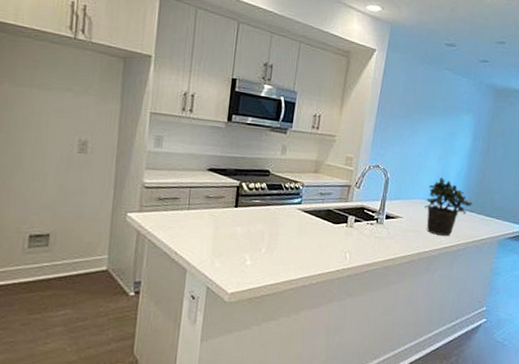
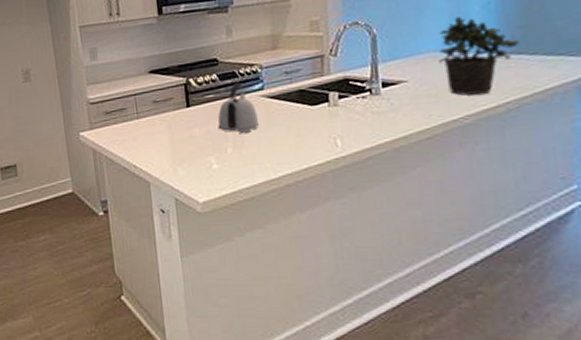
kettle: none [258,194,292,238] -> present [218,82,260,133]

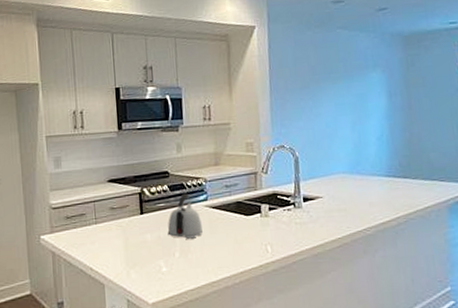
potted plant: present [438,16,520,96] -> none [346,145,405,211]

